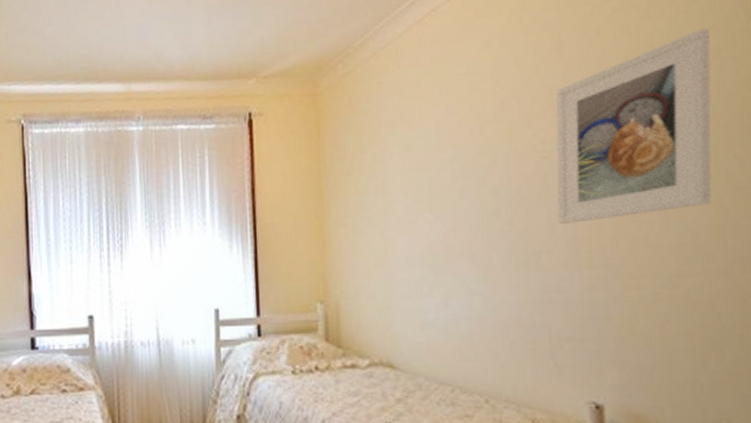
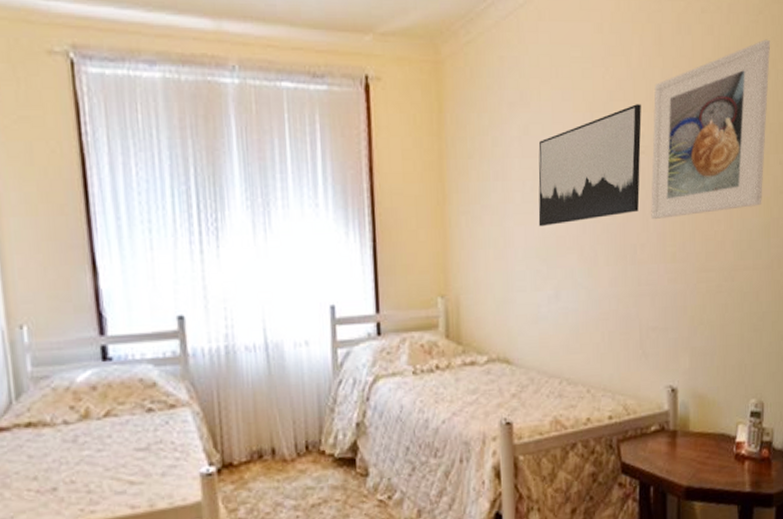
wall art: none [421,111,543,236] -> present [538,104,642,227]

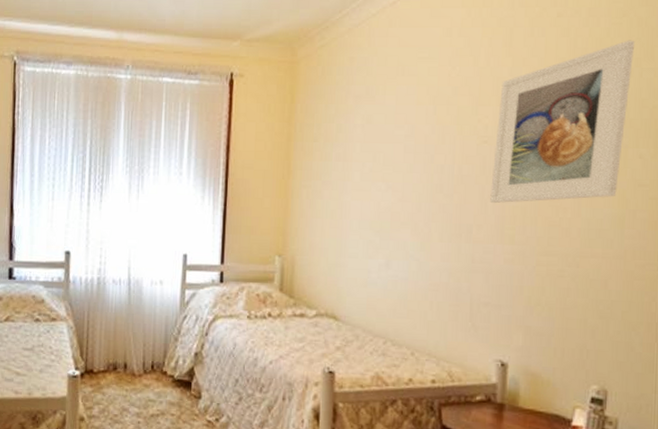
wall art: present [538,104,642,227] -> none [375,99,487,203]

